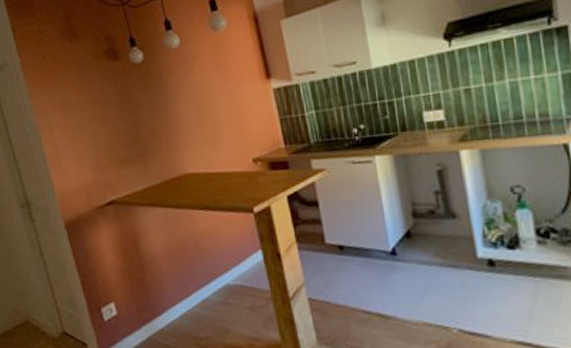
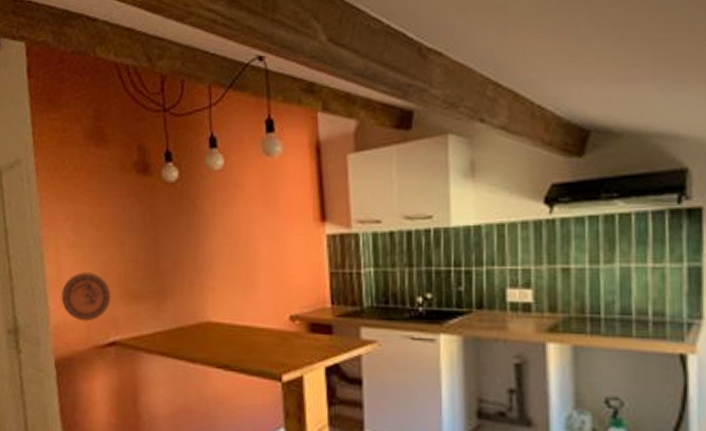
decorative plate: none [61,147,103,189] -> present [61,272,112,322]

